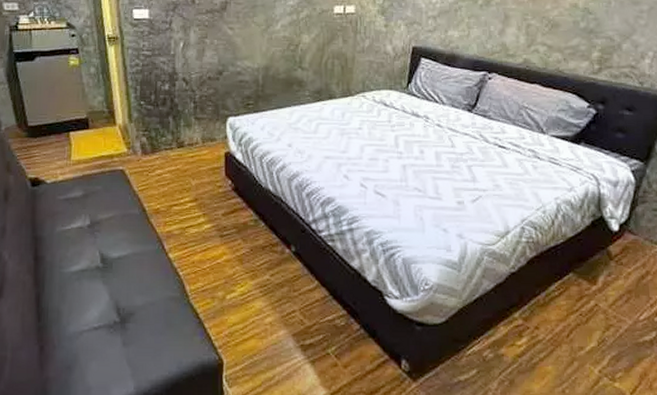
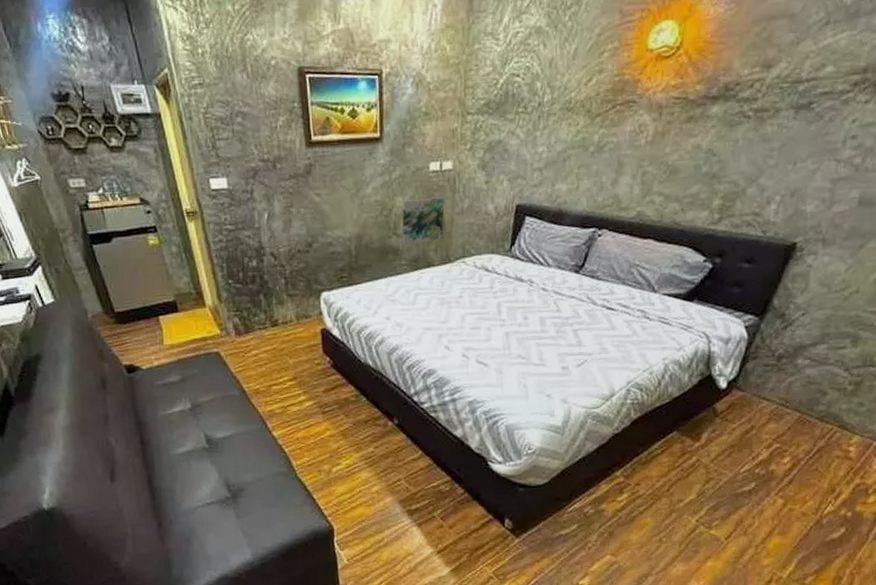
wall art: none [306,36,347,78] -> present [401,197,445,245]

